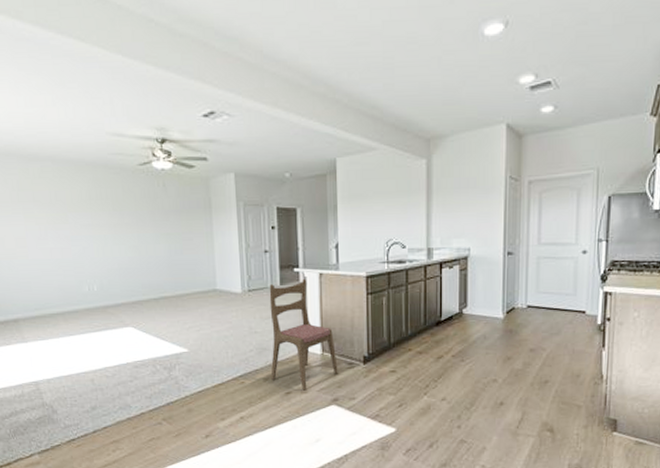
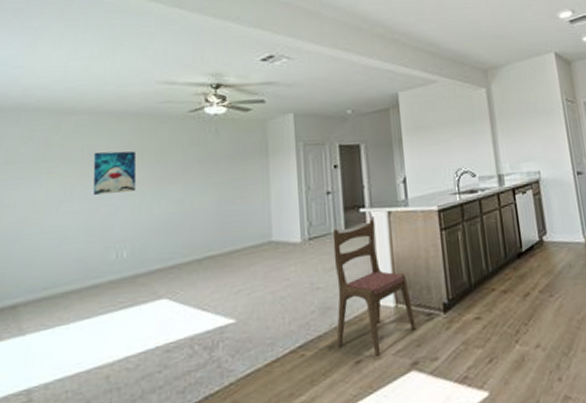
wall art: none [59,197,99,236] -> present [92,151,137,195]

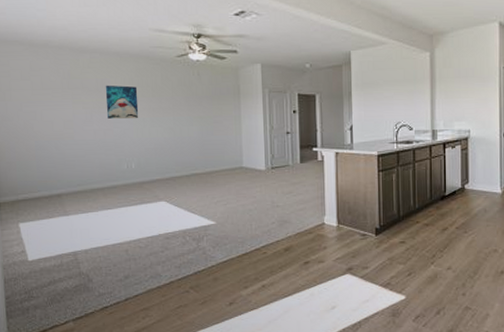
dining chair: present [332,218,416,357] -> none [290,157,352,260]

